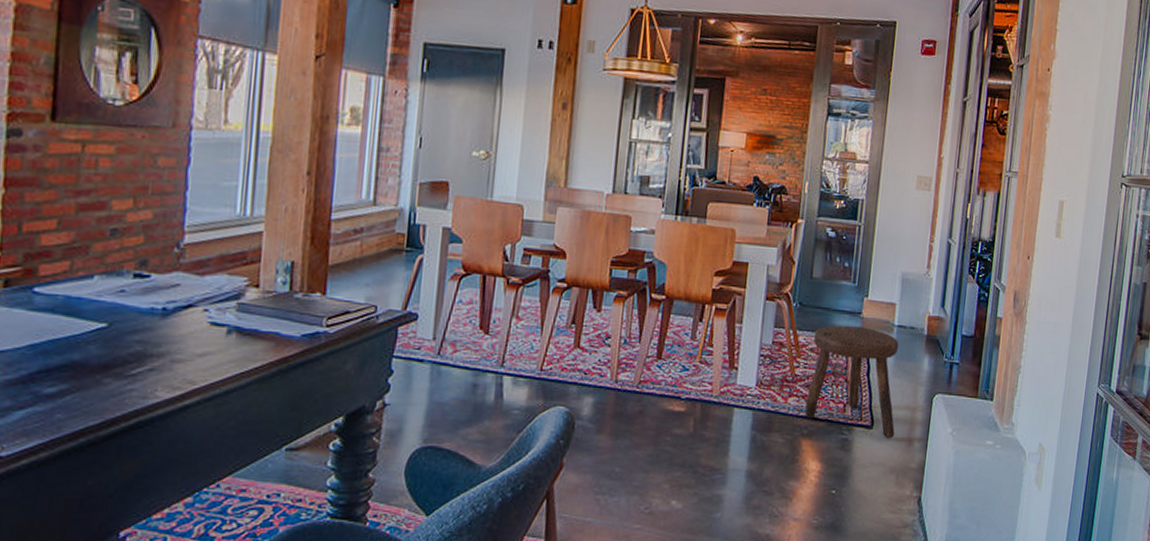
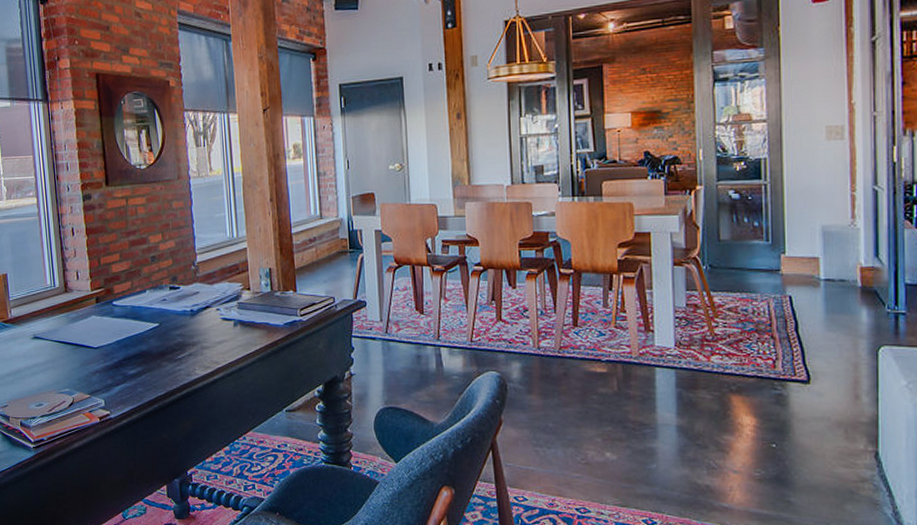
stool: present [805,325,899,439] -> none [729,284,837,393]

